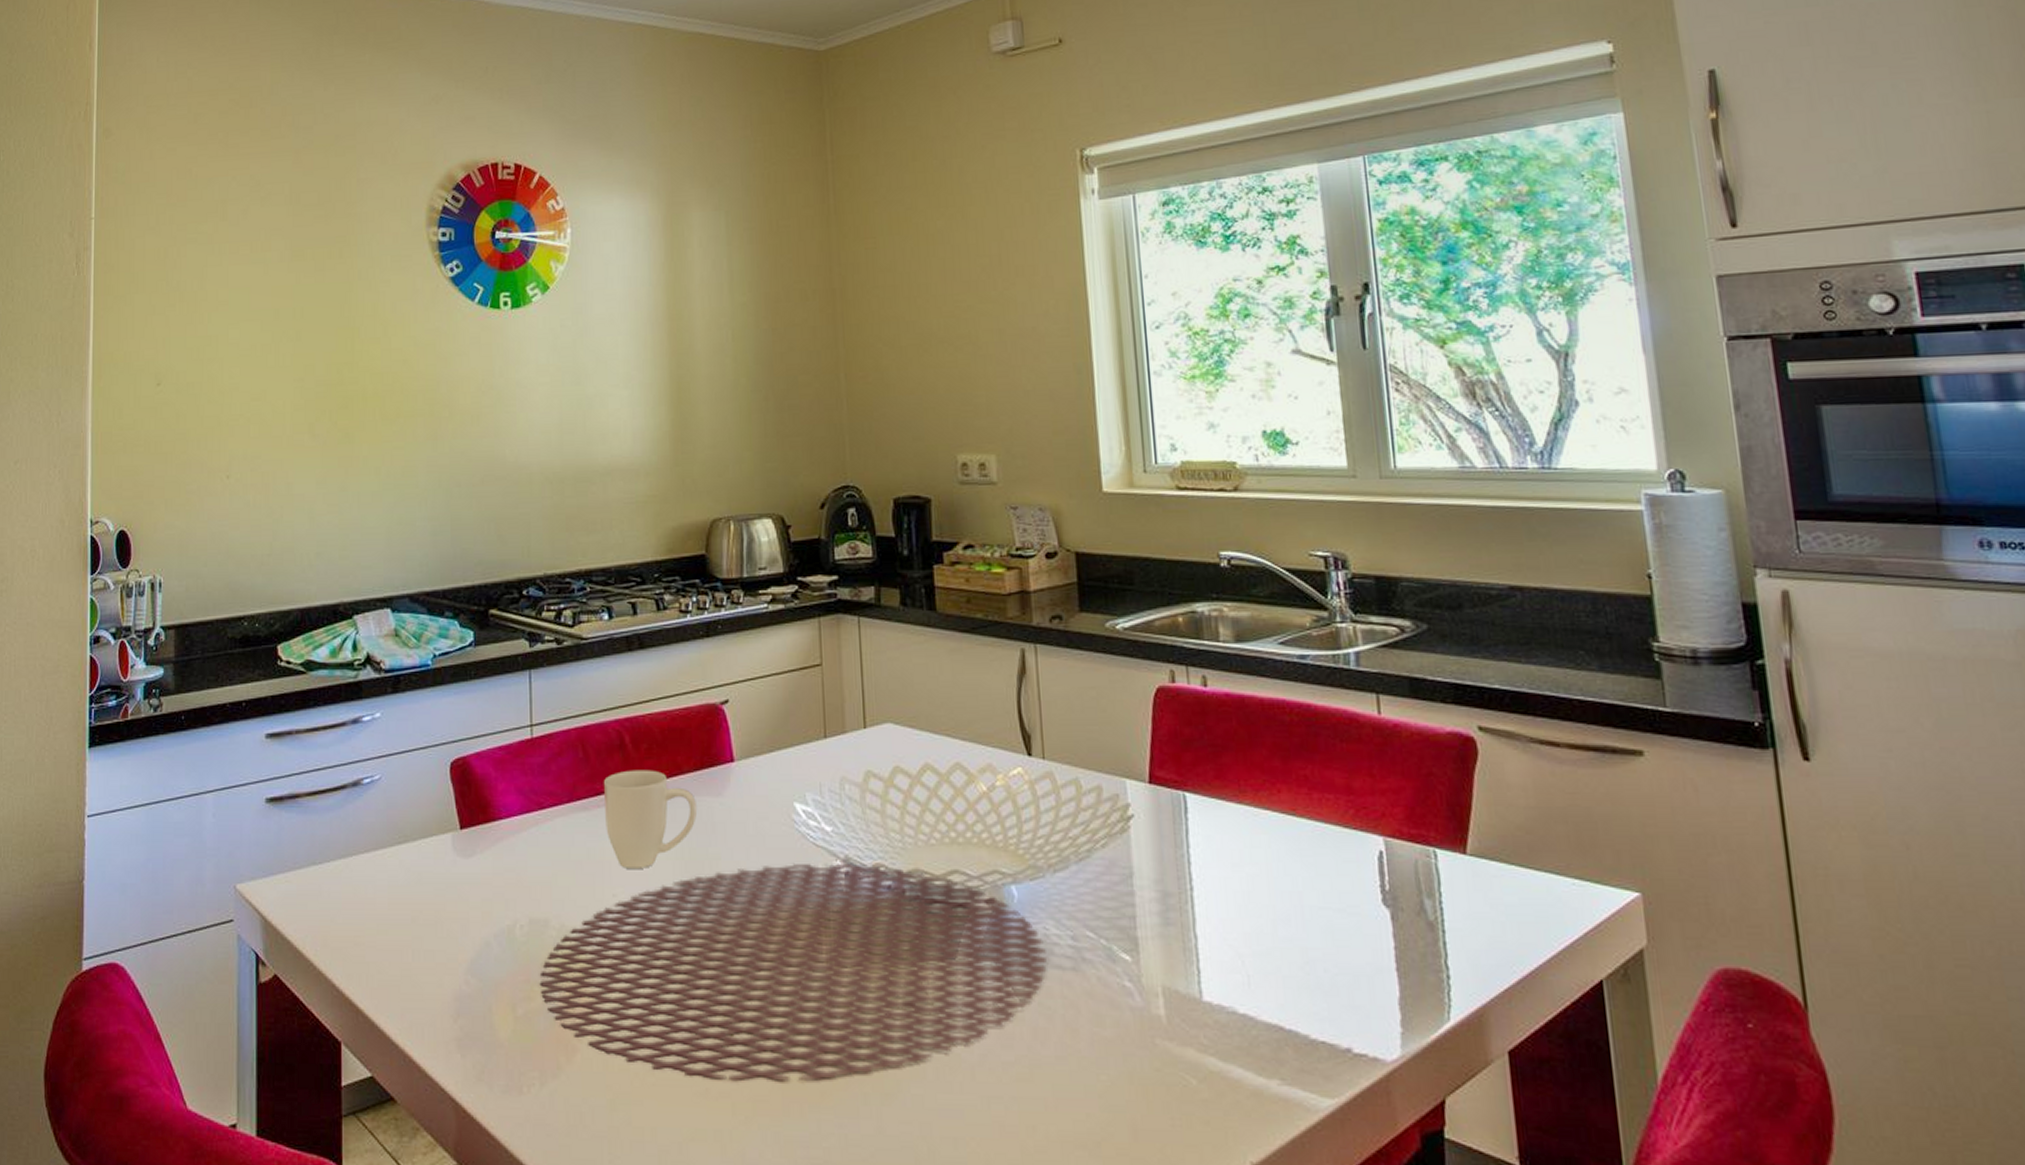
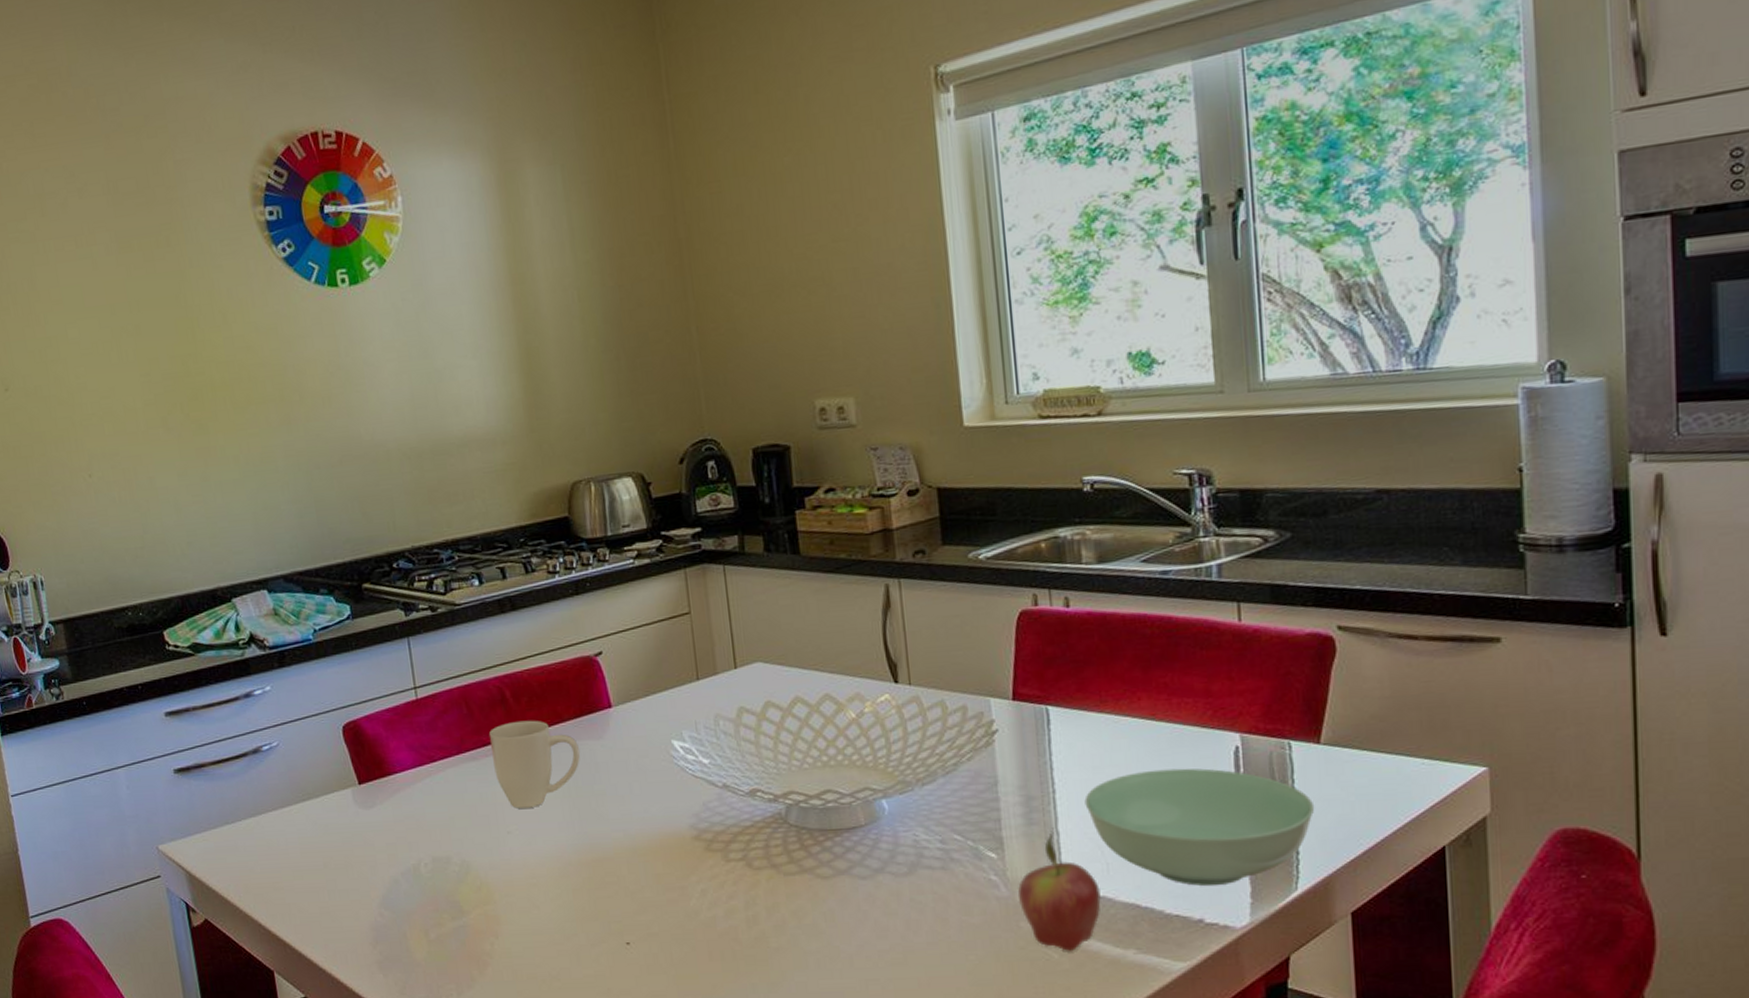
place mat: present [541,862,1047,1082] -> none [448,791,918,981]
fruit: none [1152,930,1242,1077] -> present [1017,828,1101,951]
bowl: none [1223,871,1465,1009] -> present [1084,768,1315,886]

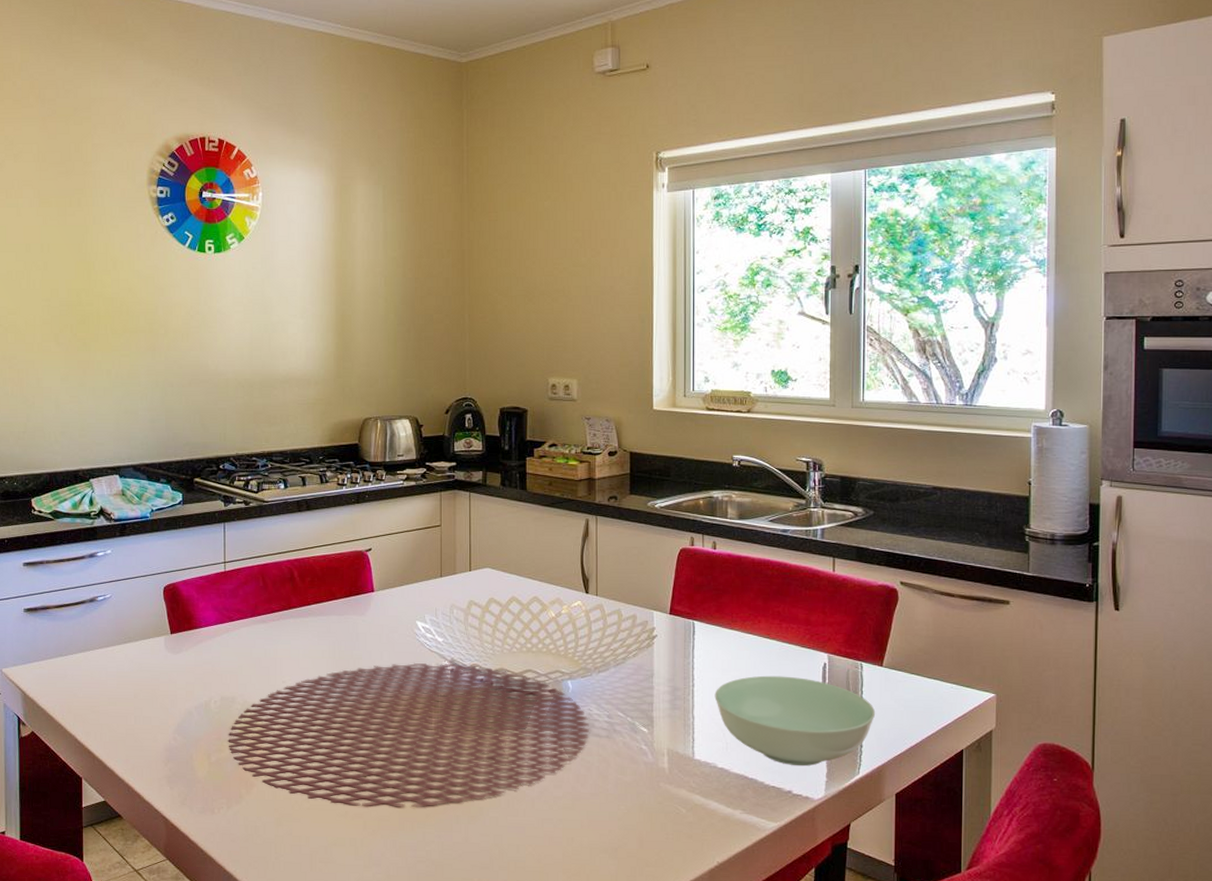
place mat: none [448,791,918,981] -> present [229,662,589,808]
mug: present [488,720,581,809] -> none [277,595,346,665]
fruit: present [1017,828,1101,951] -> none [660,713,720,808]

